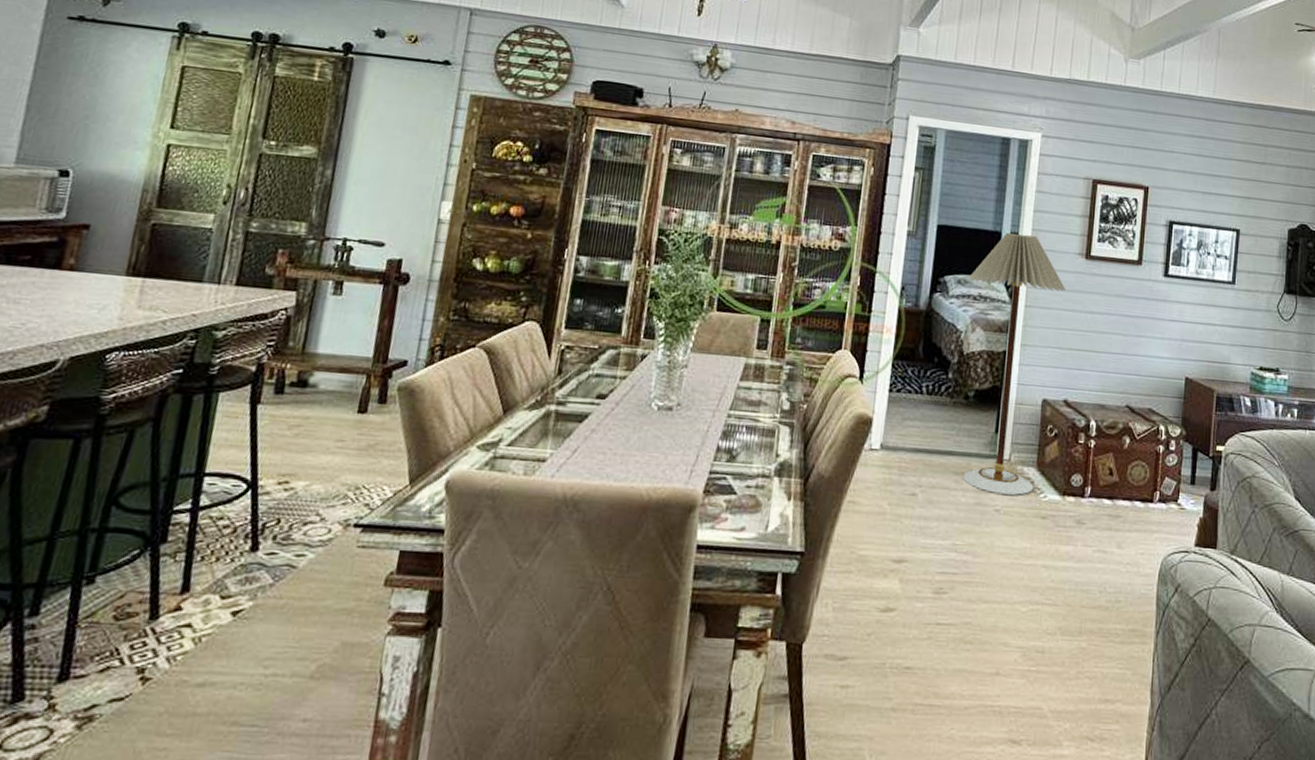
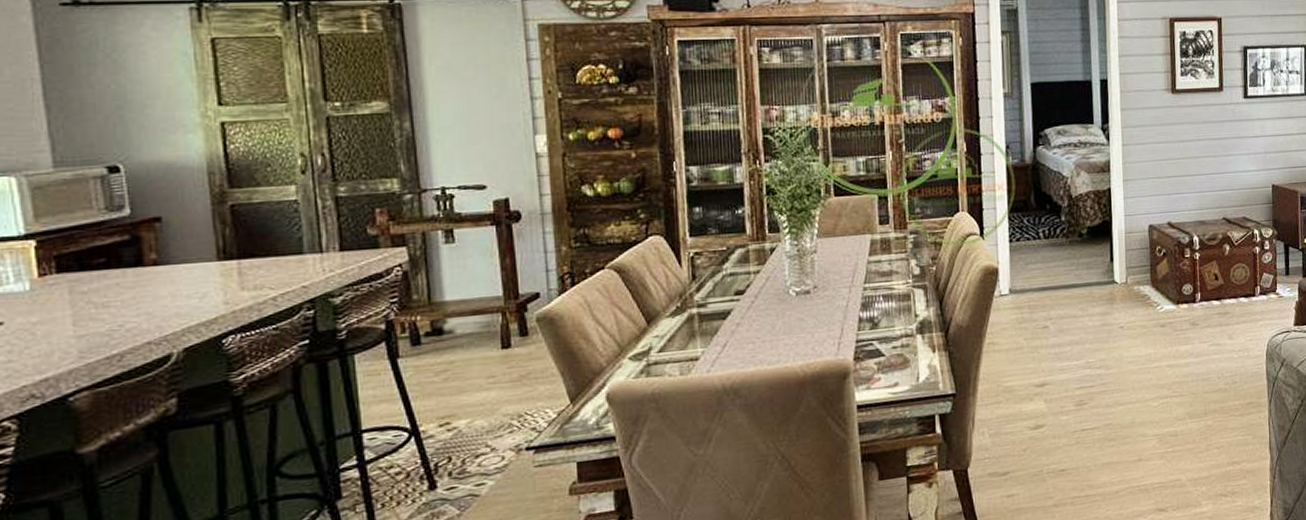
floor lamp: present [962,232,1066,495] -> none [1066,79,1157,314]

